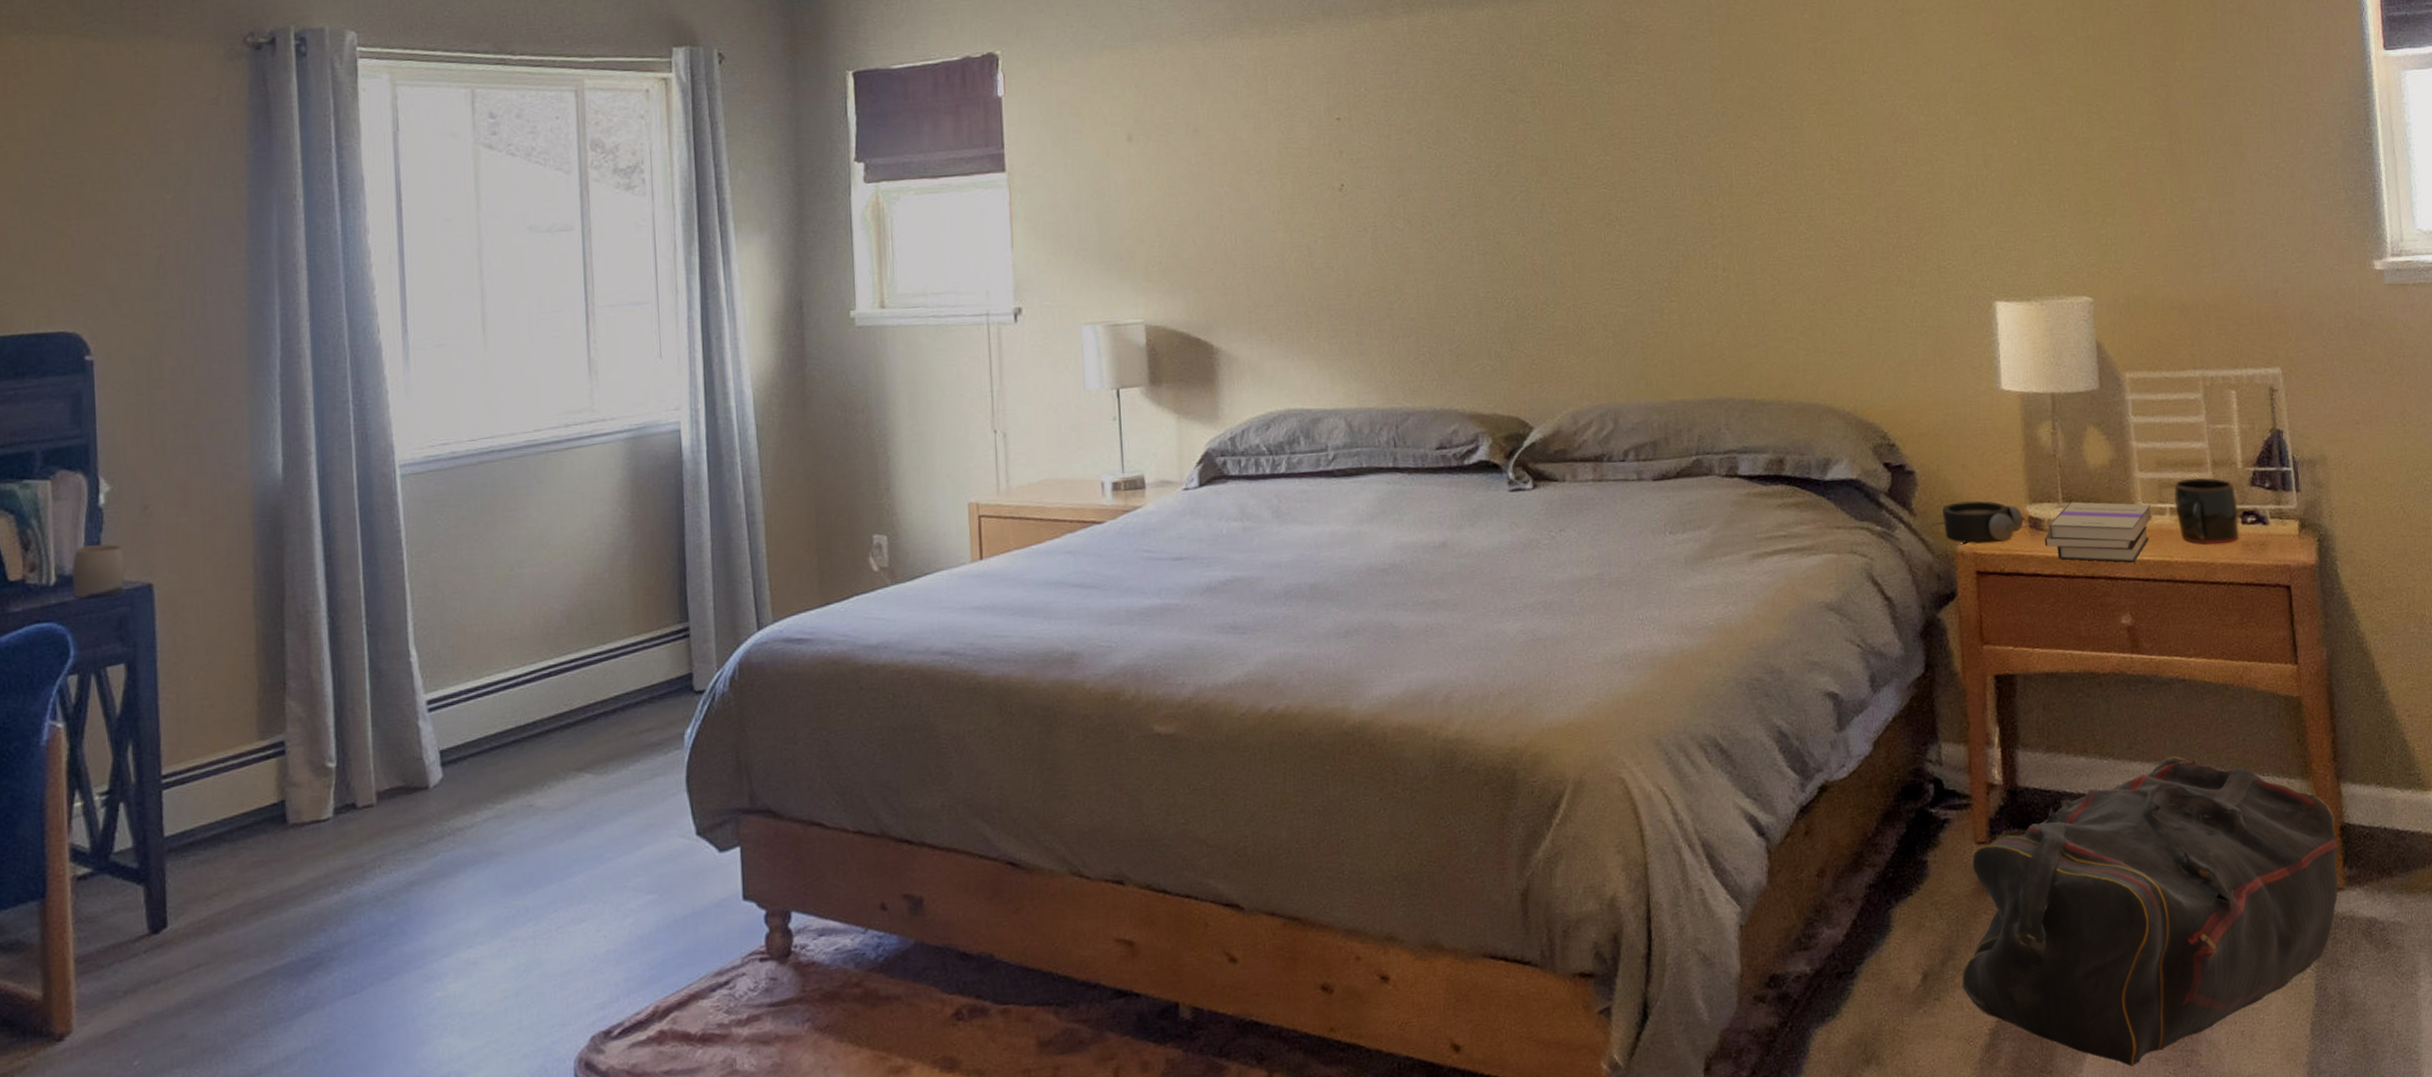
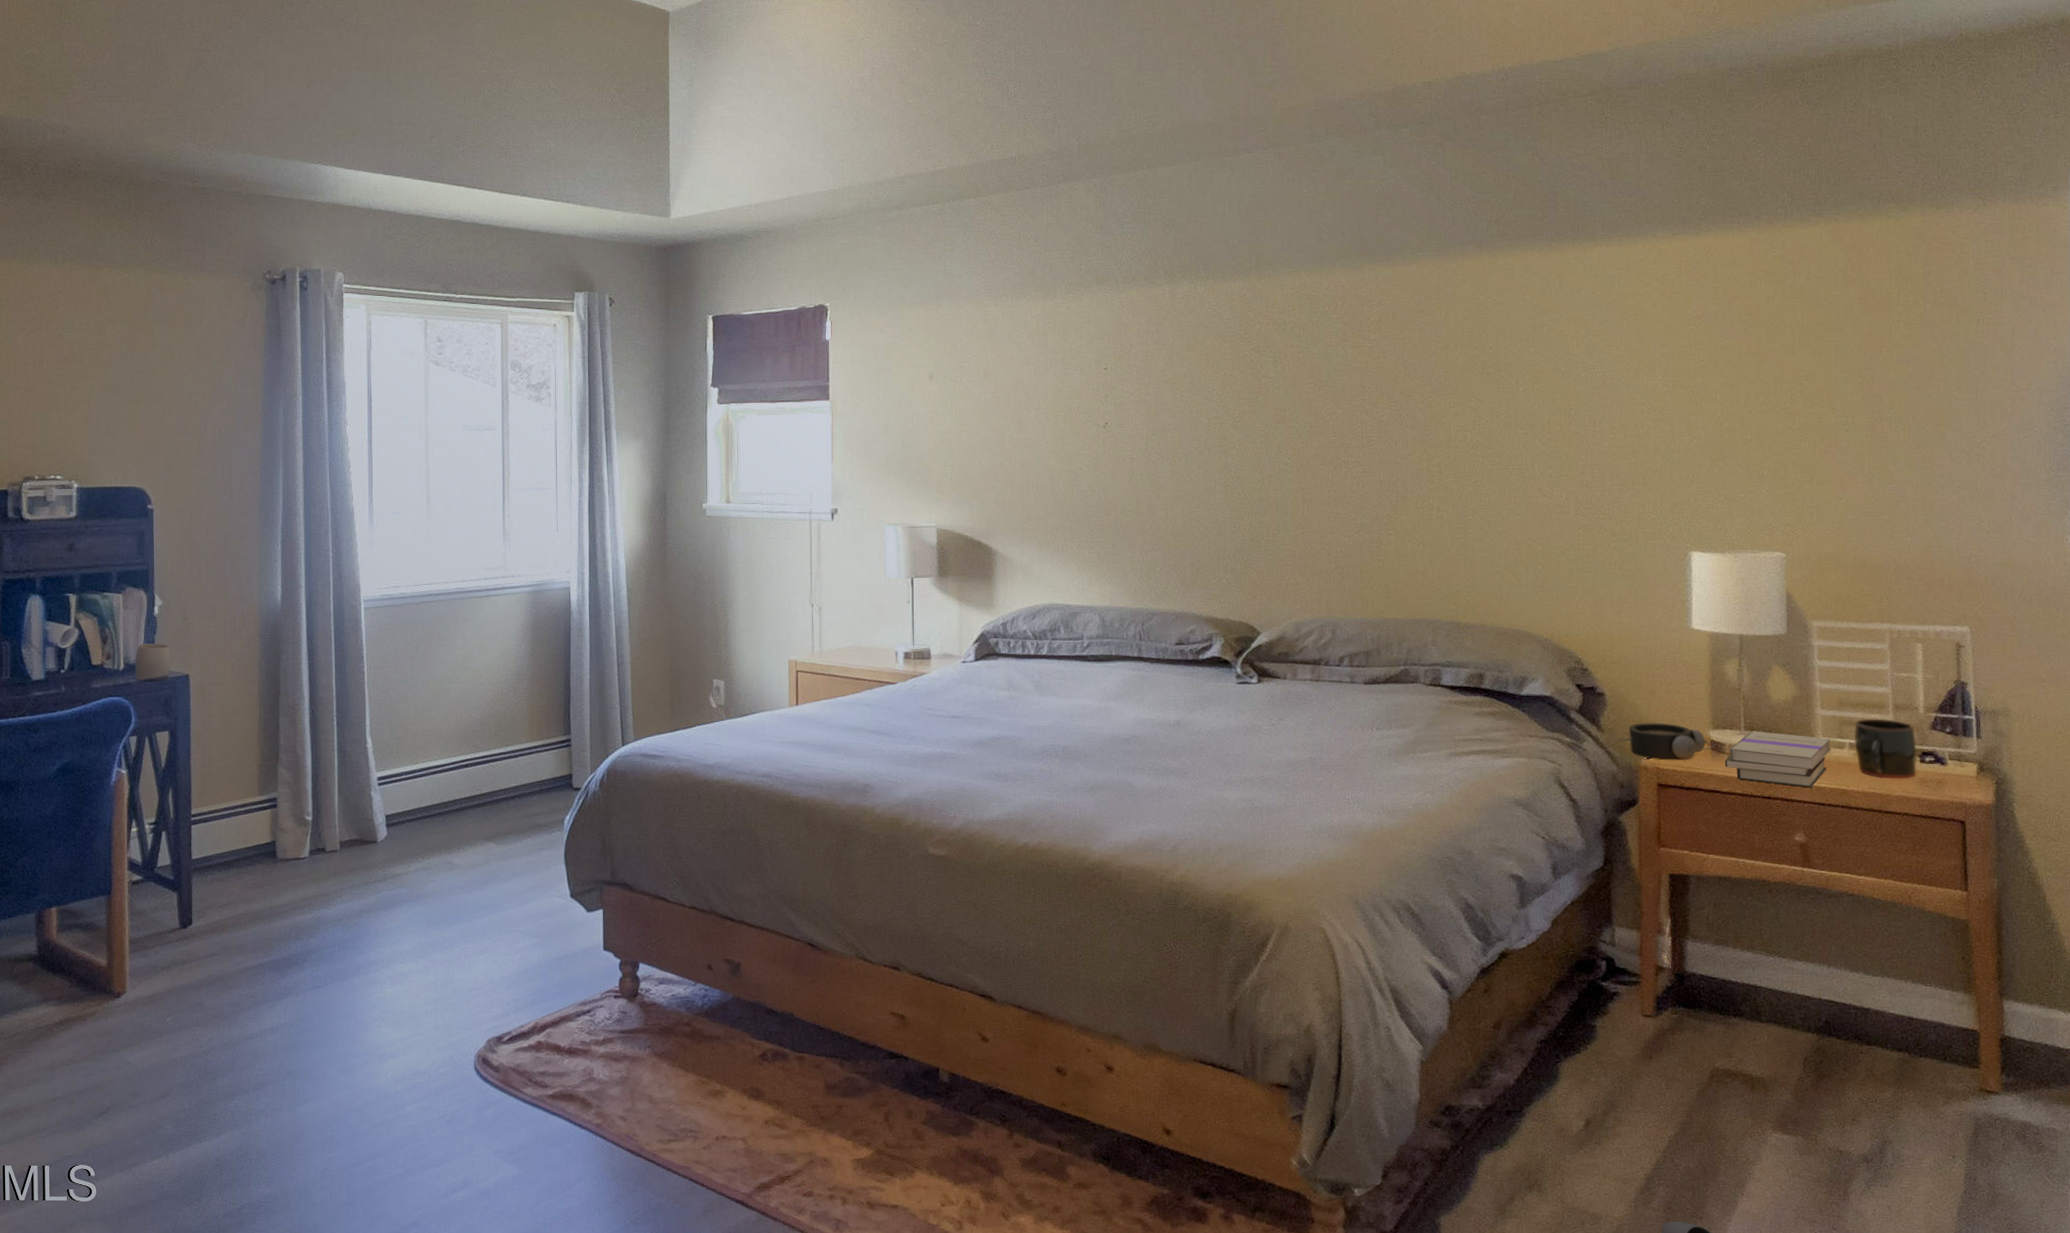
duffel bag: present [1961,756,2339,1066] -> none [1621,960,1997,1222]

